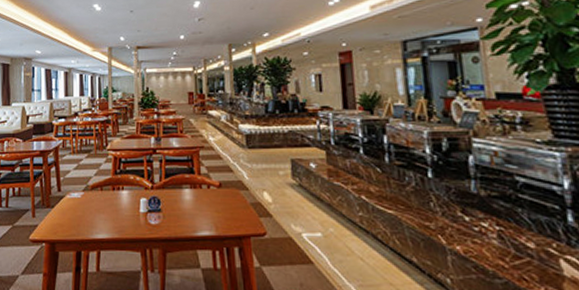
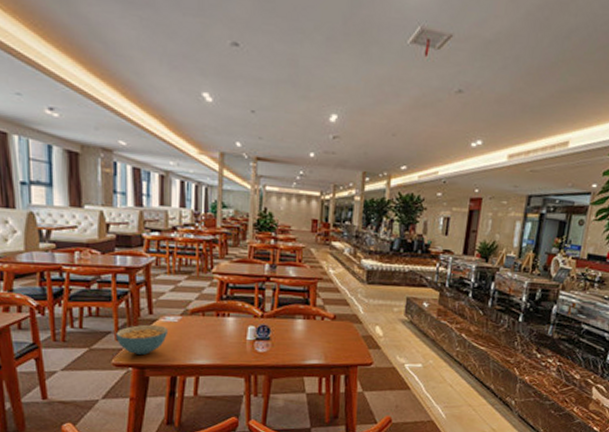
cereal bowl: none [33,201,74,230] -> present [116,324,169,355]

